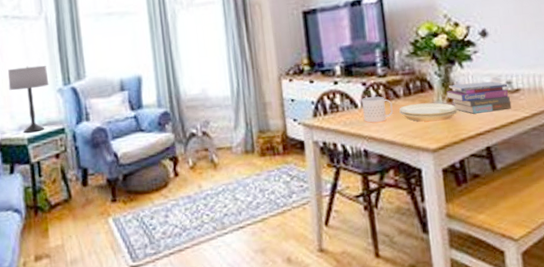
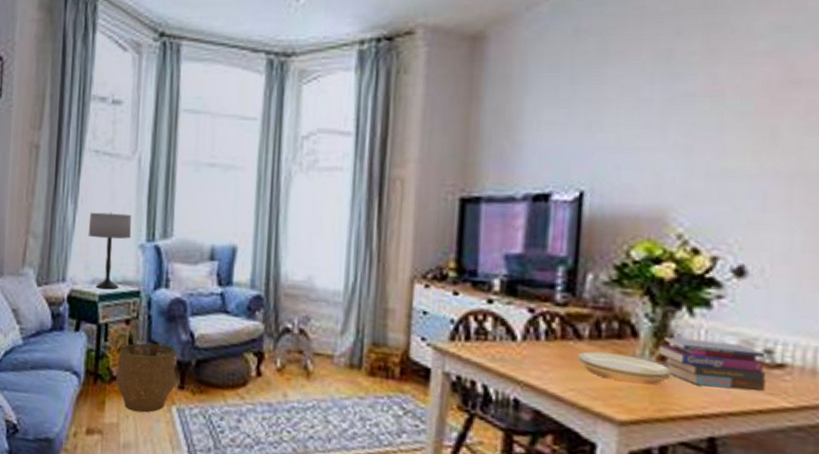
basket: none [53,168,109,231] -> present [115,342,177,412]
mug: present [361,96,393,123] -> none [521,329,569,367]

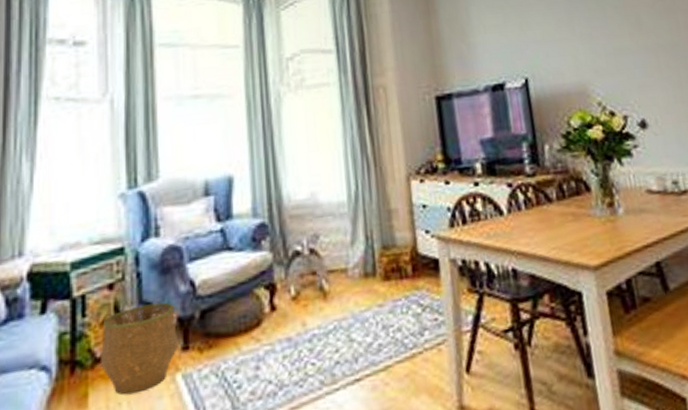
table lamp: present [88,212,132,290] -> none [51,162,108,256]
plate: present [576,351,671,385] -> none [552,208,620,232]
books: present [658,337,766,391] -> none [605,181,681,221]

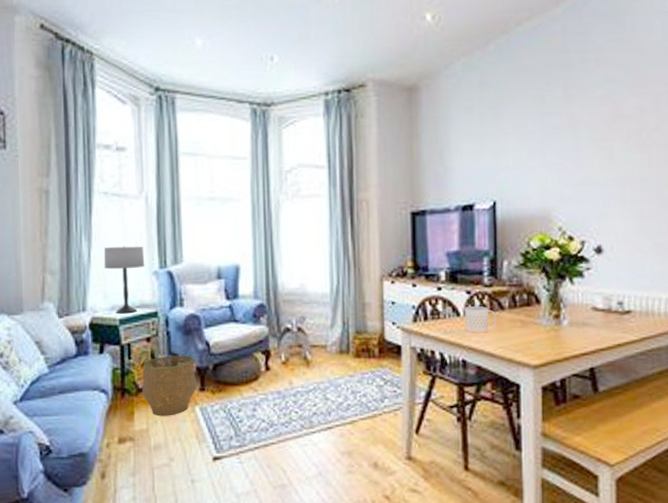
table lamp: none [51,162,108,256] -> present [103,245,145,314]
mug: none [507,200,546,234] -> present [464,306,496,333]

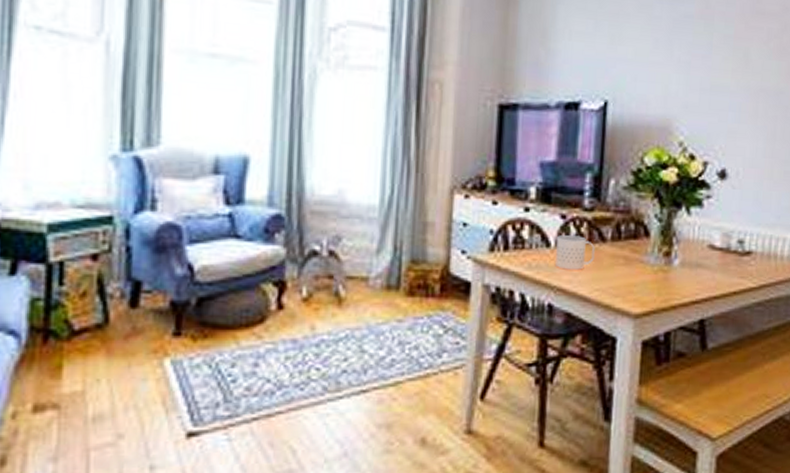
table lamp: present [103,245,145,314] -> none [27,111,98,216]
basket: present [141,355,197,416] -> none [77,282,170,372]

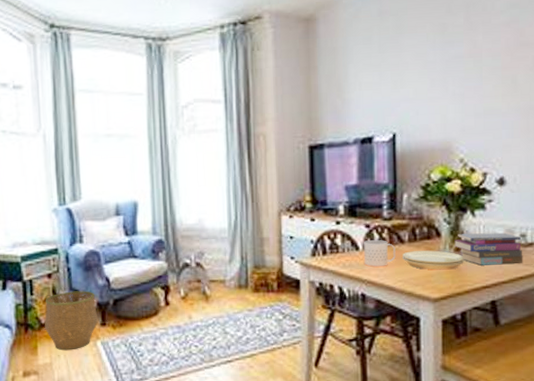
basket: none [77,282,170,372] -> present [44,291,98,351]
plate: none [601,252,674,279] -> present [401,250,464,270]
books: none [664,235,739,276] -> present [454,232,523,266]

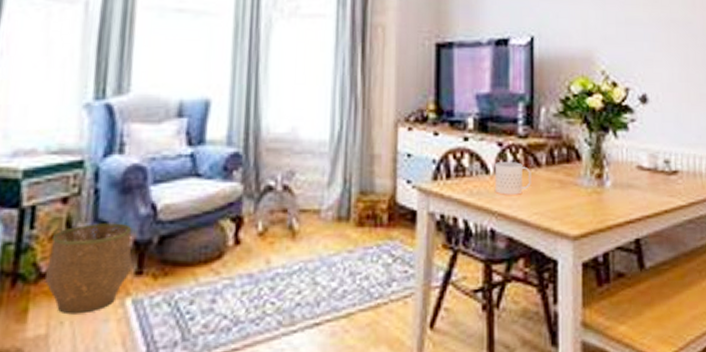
plate: present [401,250,464,270] -> none [538,176,606,201]
books: present [454,232,523,266] -> none [596,157,668,196]

